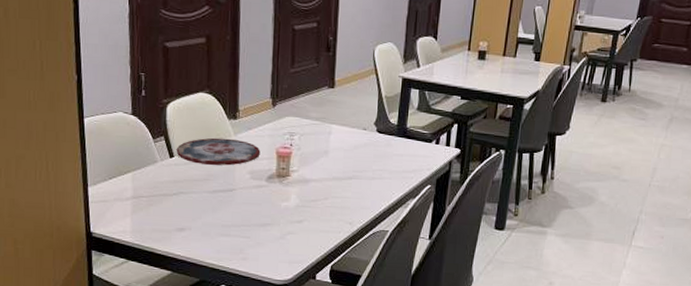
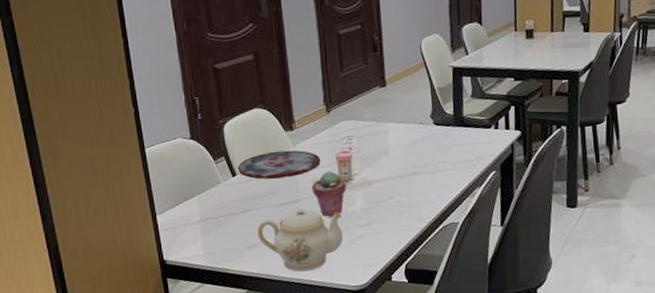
teapot: none [188,198,275,260] -> present [257,209,343,272]
potted succulent: none [248,164,283,210] -> present [311,171,347,217]

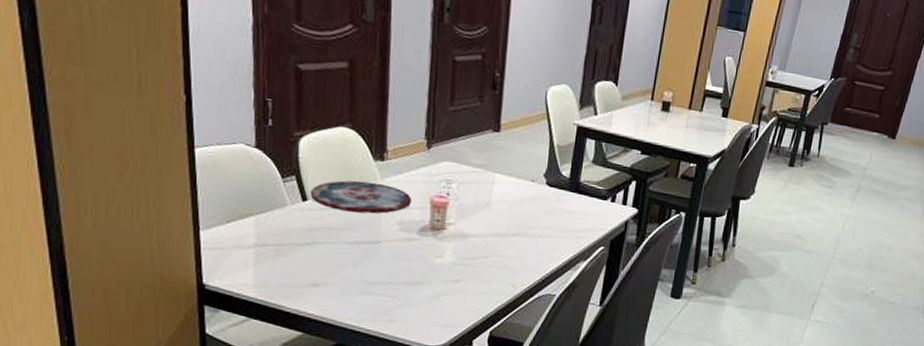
teapot: present [257,209,343,272] -> none [324,251,427,322]
potted succulent: present [311,171,347,217] -> none [396,214,437,266]

